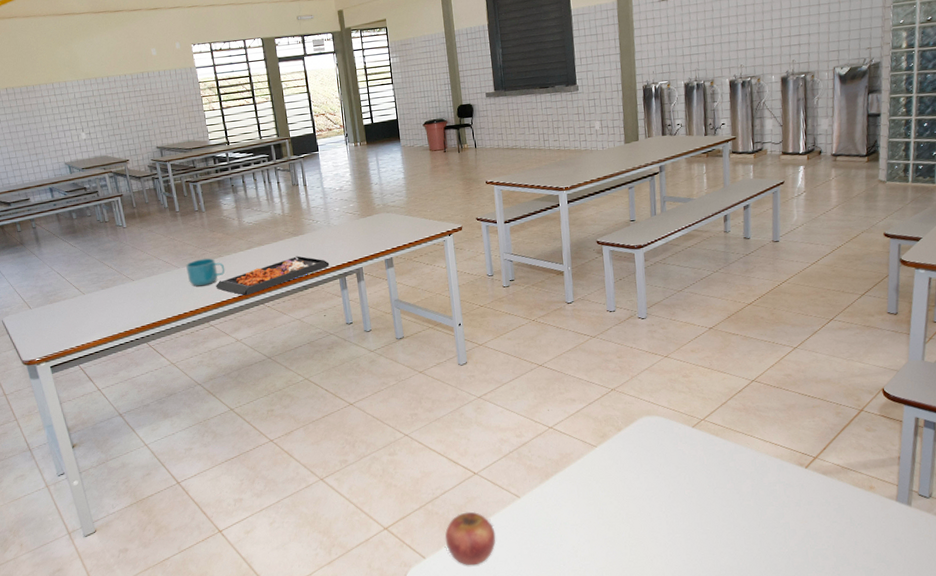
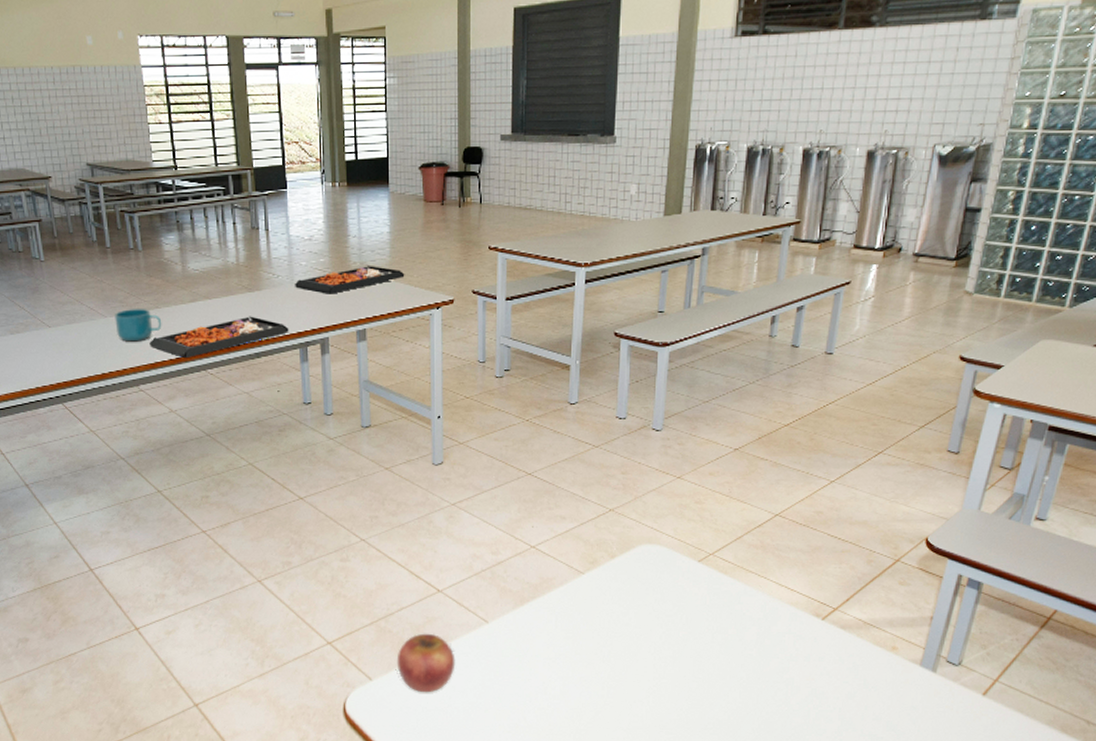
food tray: none [331,206,420,232] -> present [295,266,405,294]

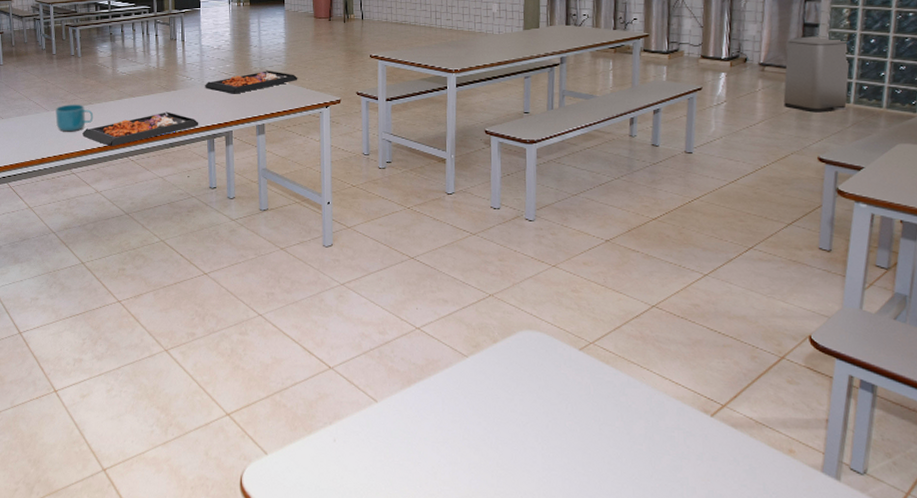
apple: present [396,633,455,693] -> none [291,409,347,471]
pedal bin: none [933,222,1009,308] -> present [783,36,850,113]

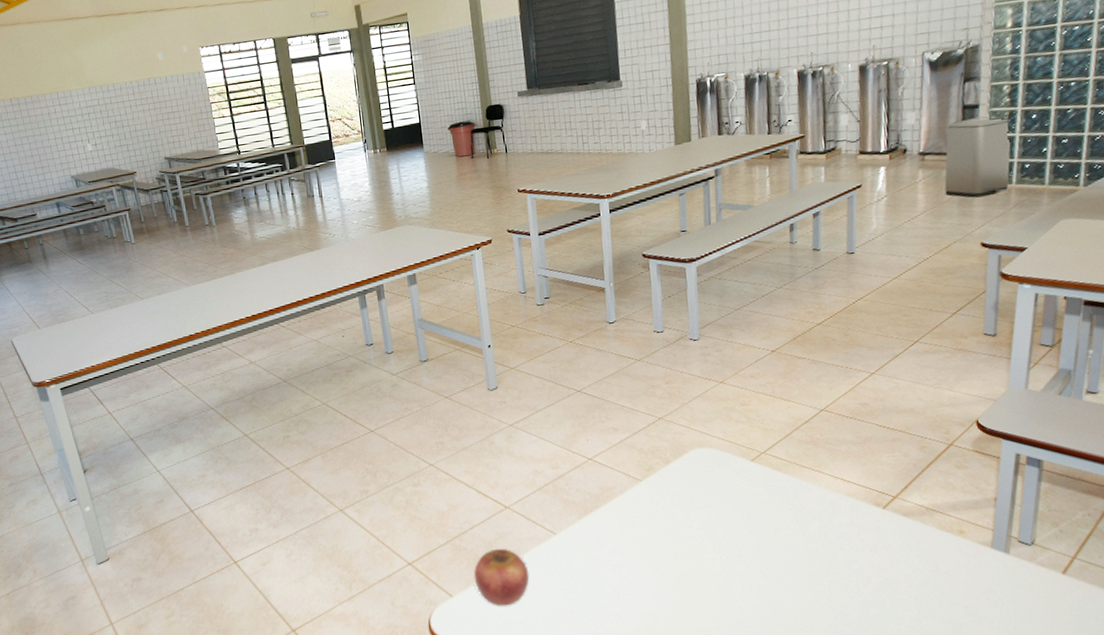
cup: present [55,105,94,132] -> none [197,275,238,306]
food tray: present [82,112,199,147] -> none [228,272,348,315]
food tray: present [205,71,298,94] -> none [349,217,446,247]
apple: none [291,409,347,471] -> present [473,548,530,606]

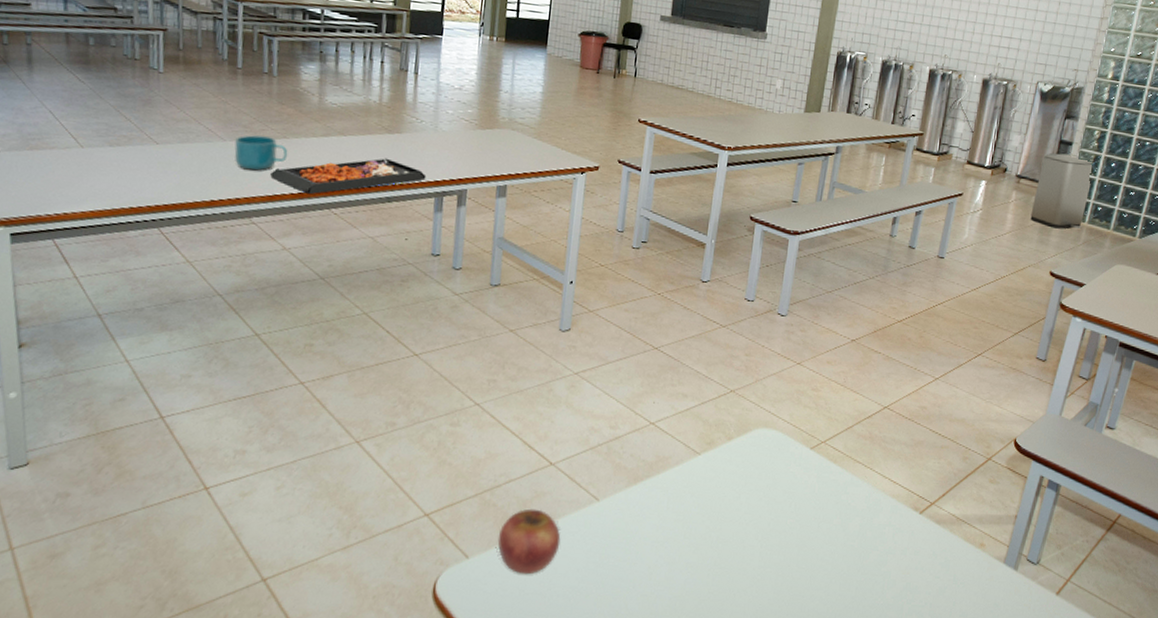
cup: none [197,275,238,306] -> present [234,135,288,171]
food tray: none [228,272,348,315] -> present [270,158,427,195]

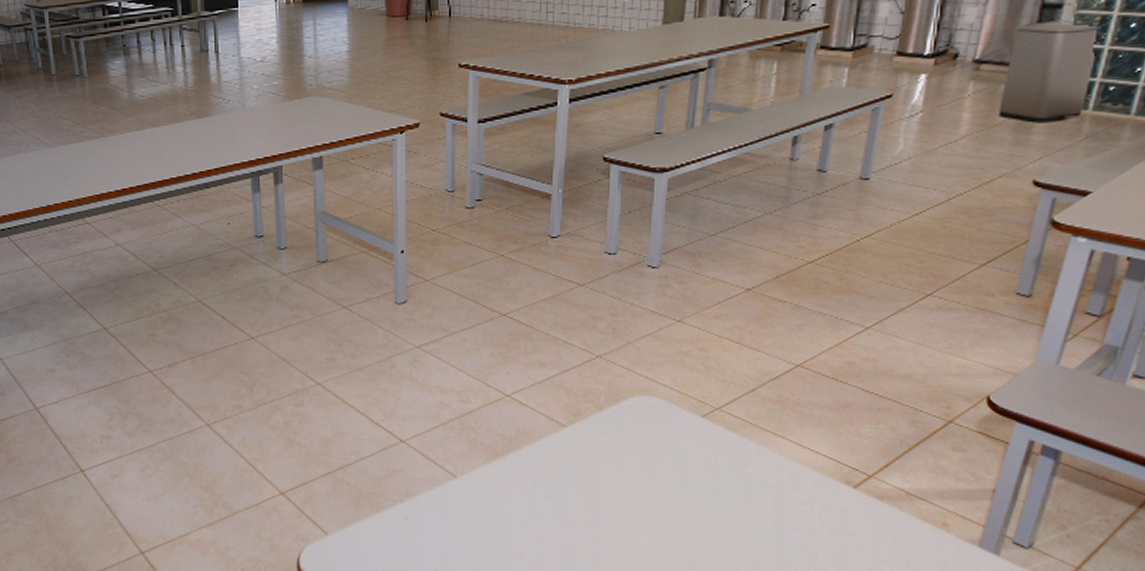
cup: present [234,135,288,171] -> none [60,138,108,172]
food tray: present [270,158,427,195] -> none [95,144,240,190]
apple: present [497,508,561,575] -> none [355,486,420,552]

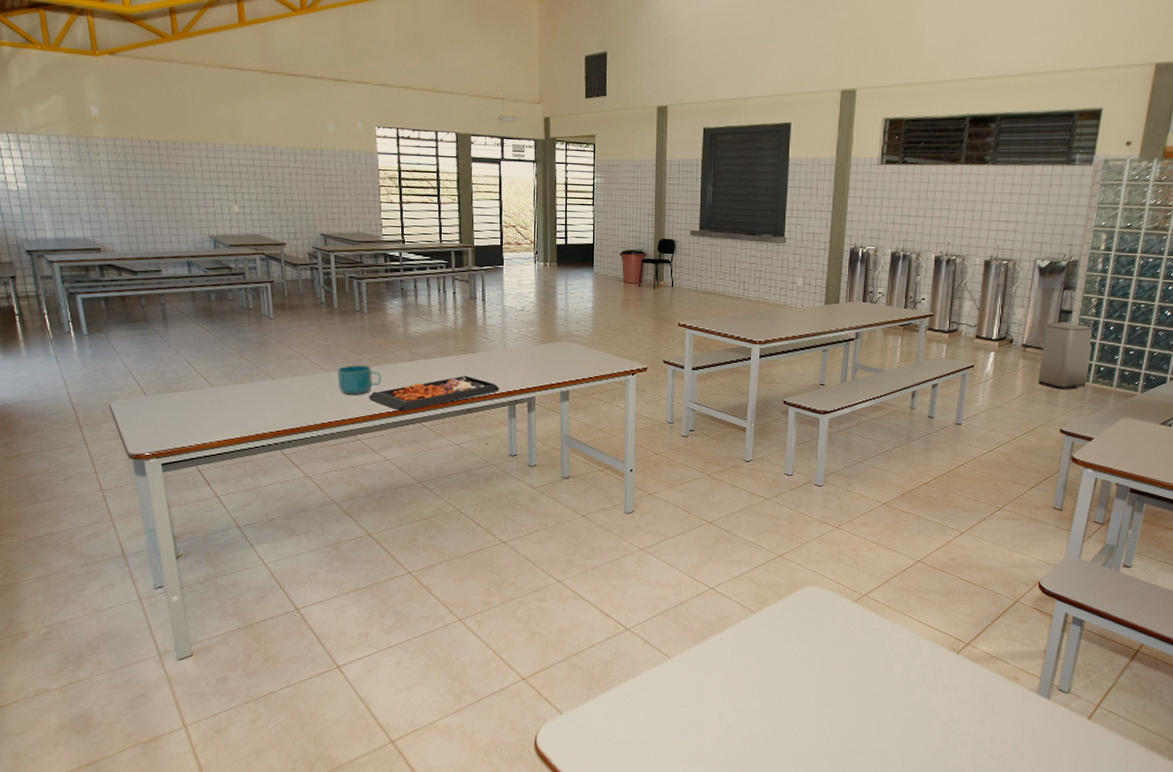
cup: none [60,138,108,172] -> present [337,365,382,395]
food tray: none [95,144,240,190] -> present [369,375,500,412]

